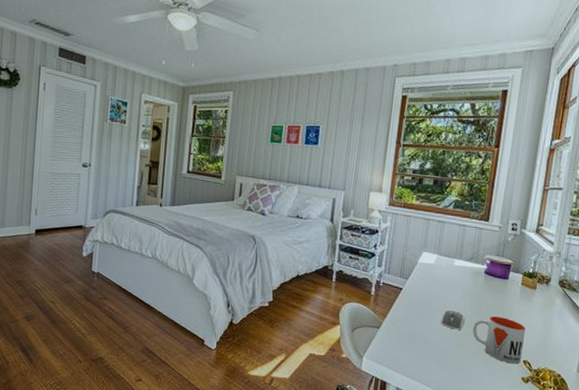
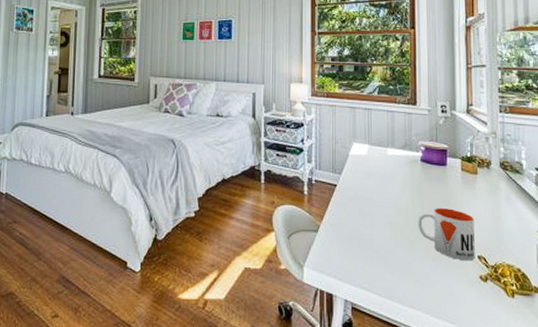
computer mouse: present [441,309,466,330] -> none [382,204,409,227]

